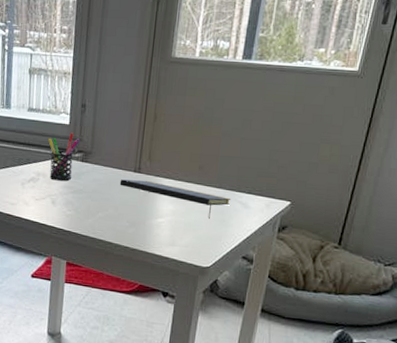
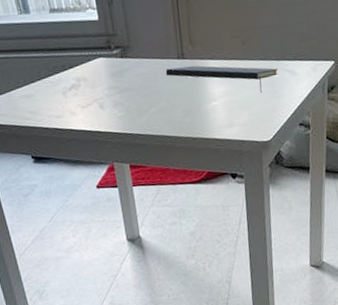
pen holder: present [47,132,81,181] -> none [79,28,115,84]

